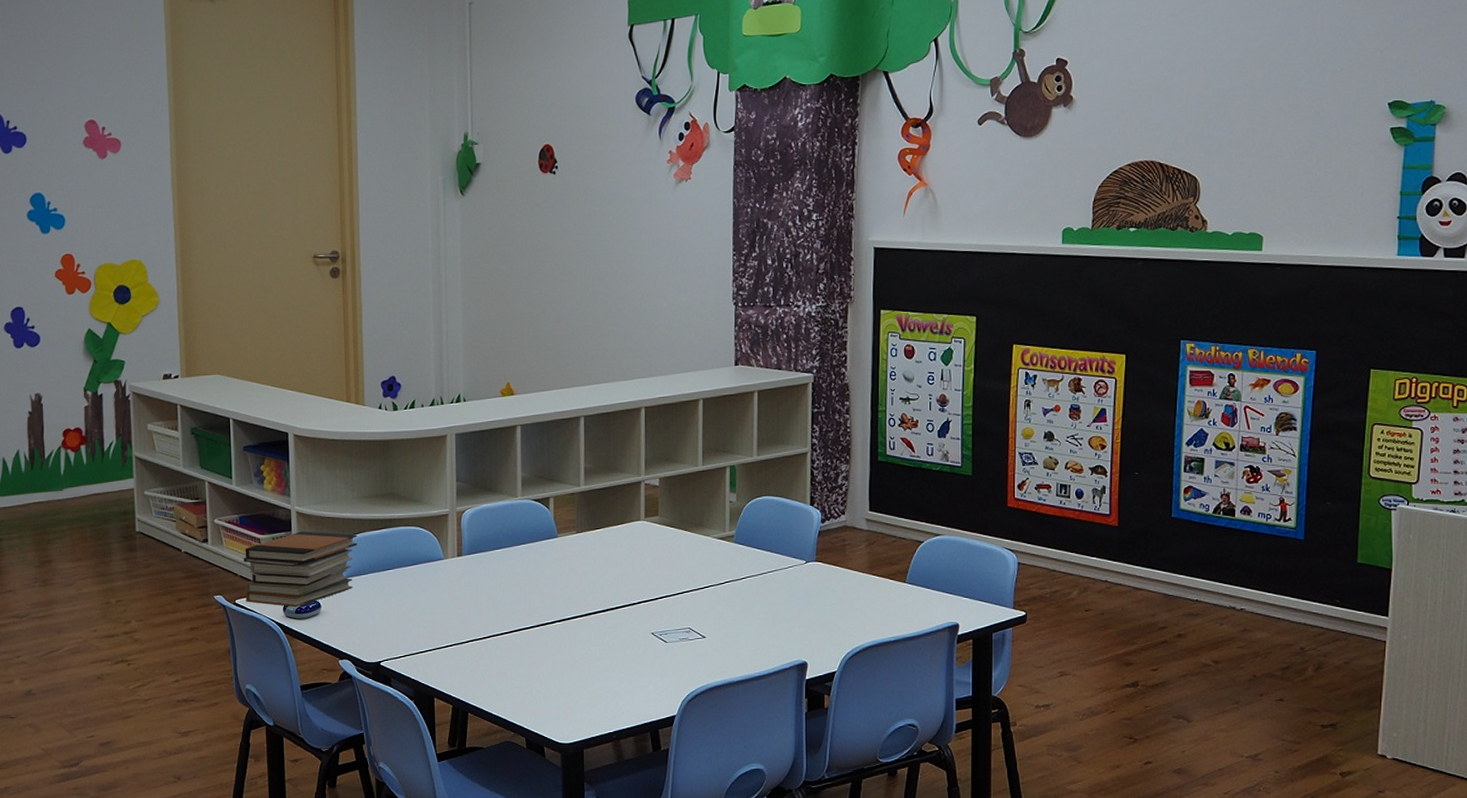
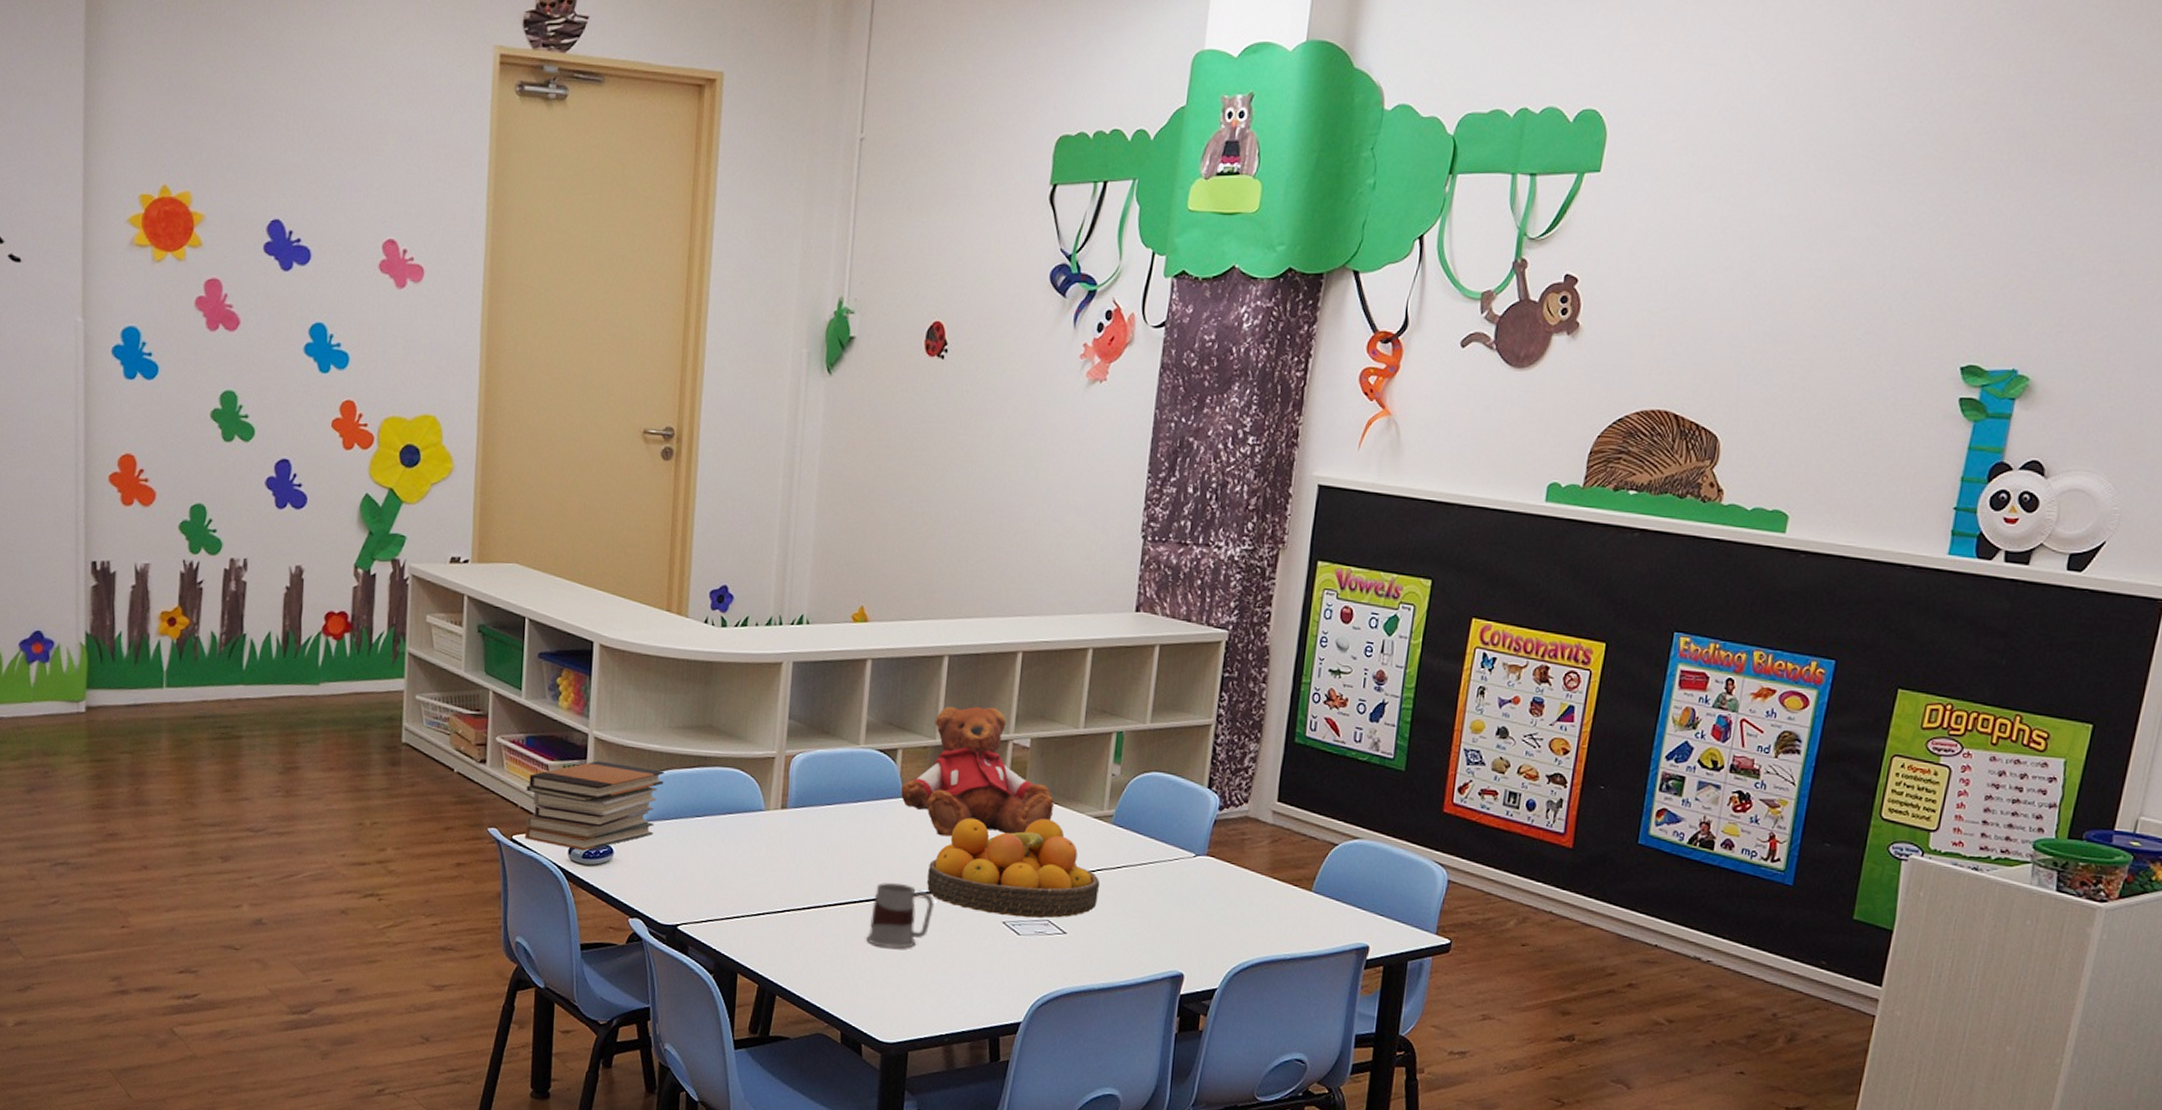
mug: none [539,609,593,664] -> present [866,882,934,949]
teddy bear: none [556,455,685,567] -> present [901,706,1055,837]
fruit bowl: none [584,544,730,628] -> present [926,817,1101,918]

